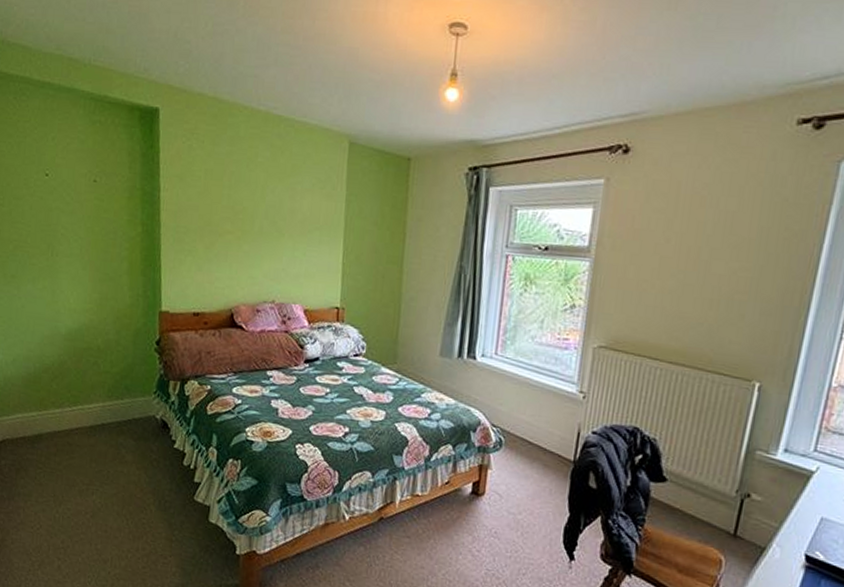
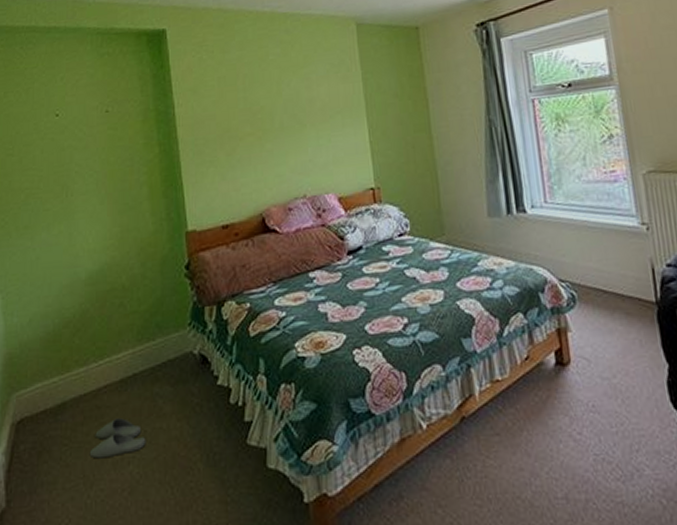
slippers: none [60,456,109,486] -> present [89,418,146,459]

